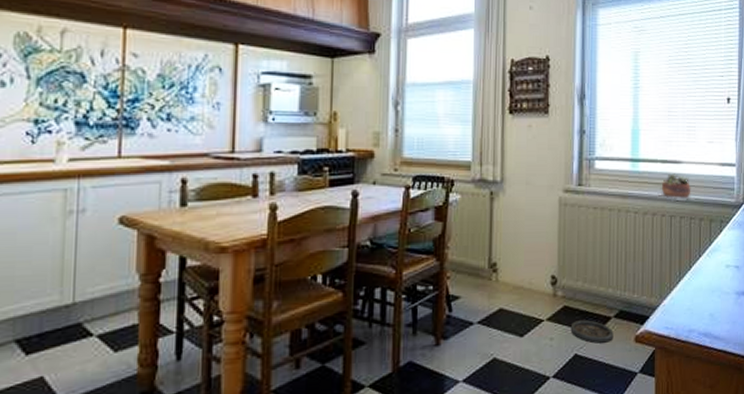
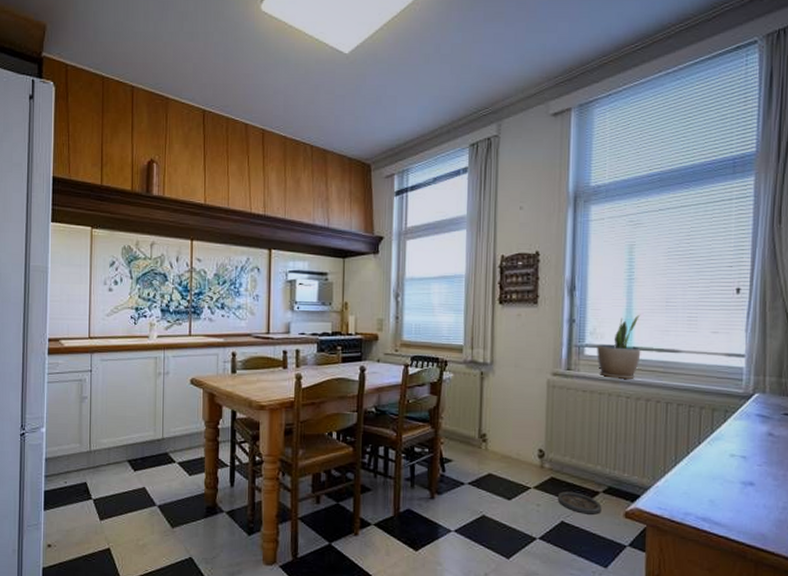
potted plant: none [606,125,647,194] -> present [597,315,641,380]
succulent plant: present [660,173,696,200] -> none [655,362,696,389]

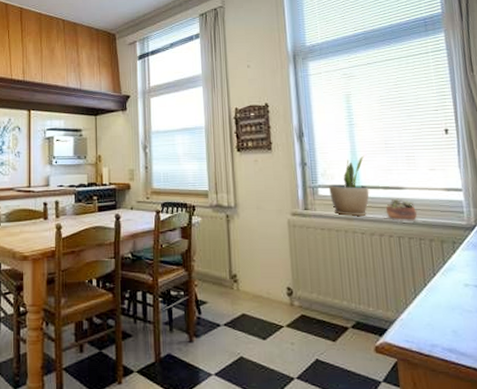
pet bowl: present [557,491,602,515] -> none [309,328,353,351]
succulent plant: none [655,362,696,389] -> present [385,198,423,223]

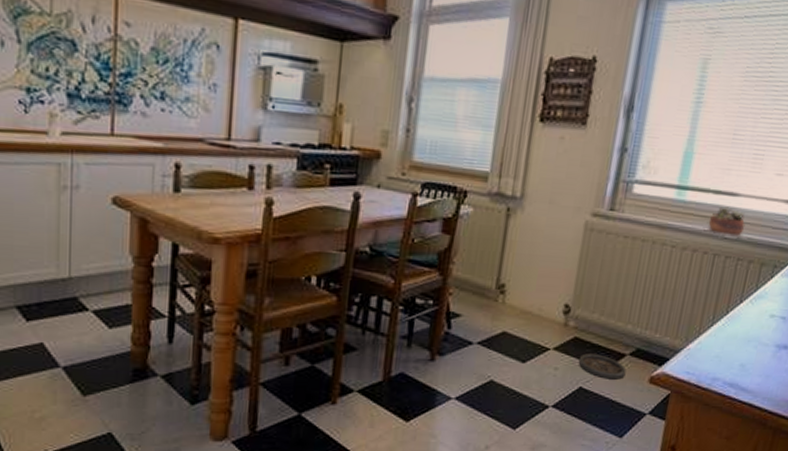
pet bowl: none [309,328,353,351] -> present [578,353,627,380]
potted plant: present [329,157,369,217] -> none [645,148,702,226]

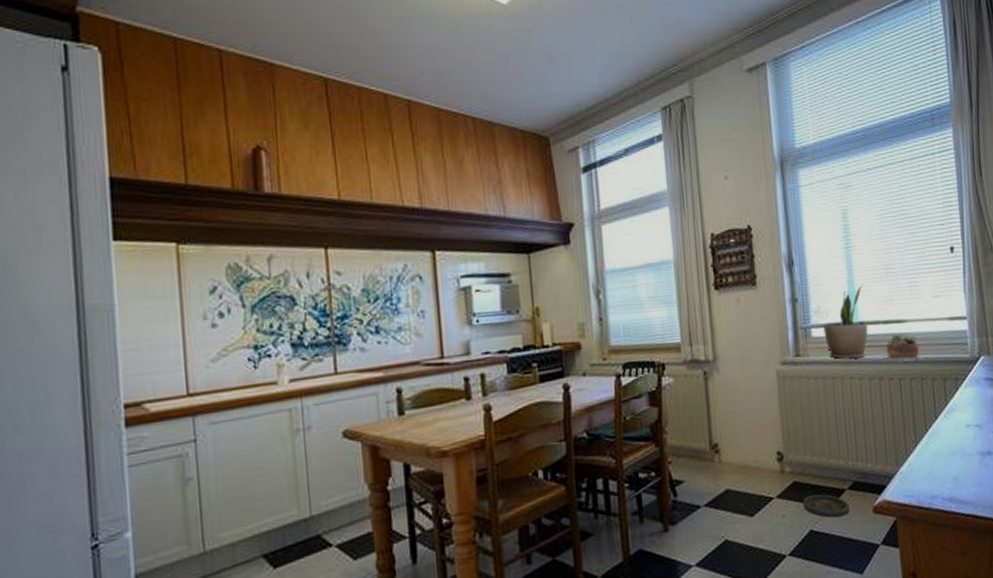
potted plant: none [645,148,702,226] -> present [823,286,868,360]

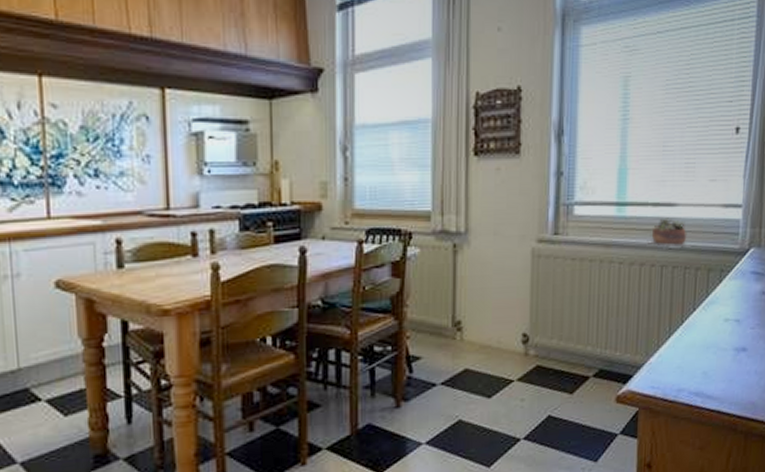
pet bowl: present [802,494,850,518] -> none [543,379,592,404]
potted plant: present [823,286,868,360] -> none [587,163,636,243]

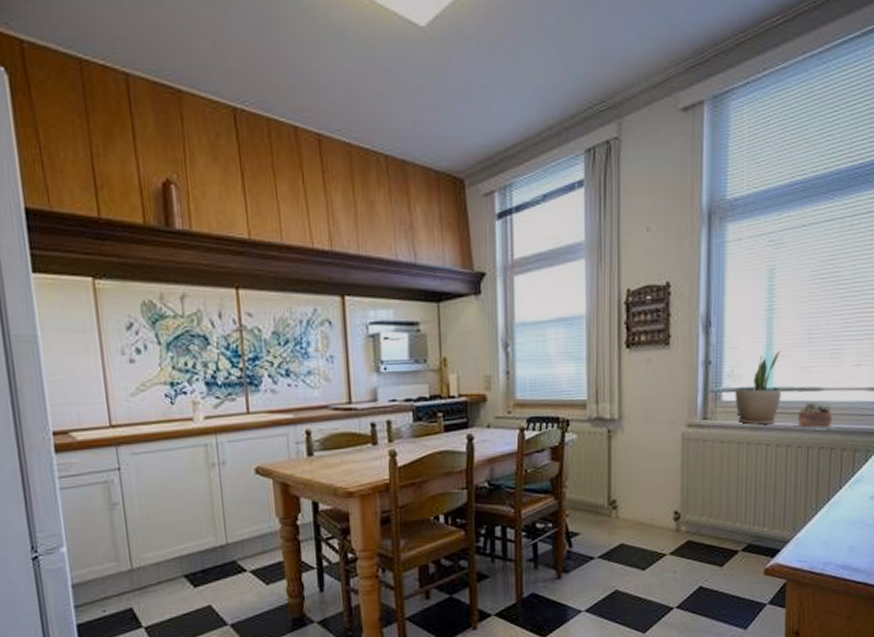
potted plant: none [587,163,636,243] -> present [735,351,782,426]

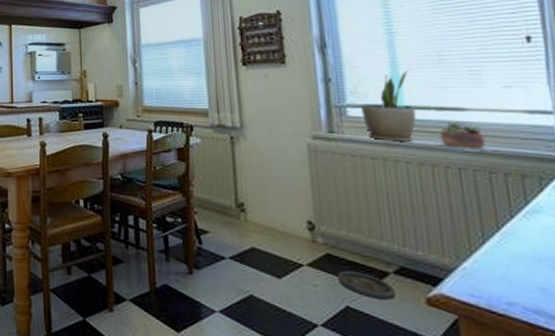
pet bowl: none [695,553,741,576] -> present [337,270,396,300]

